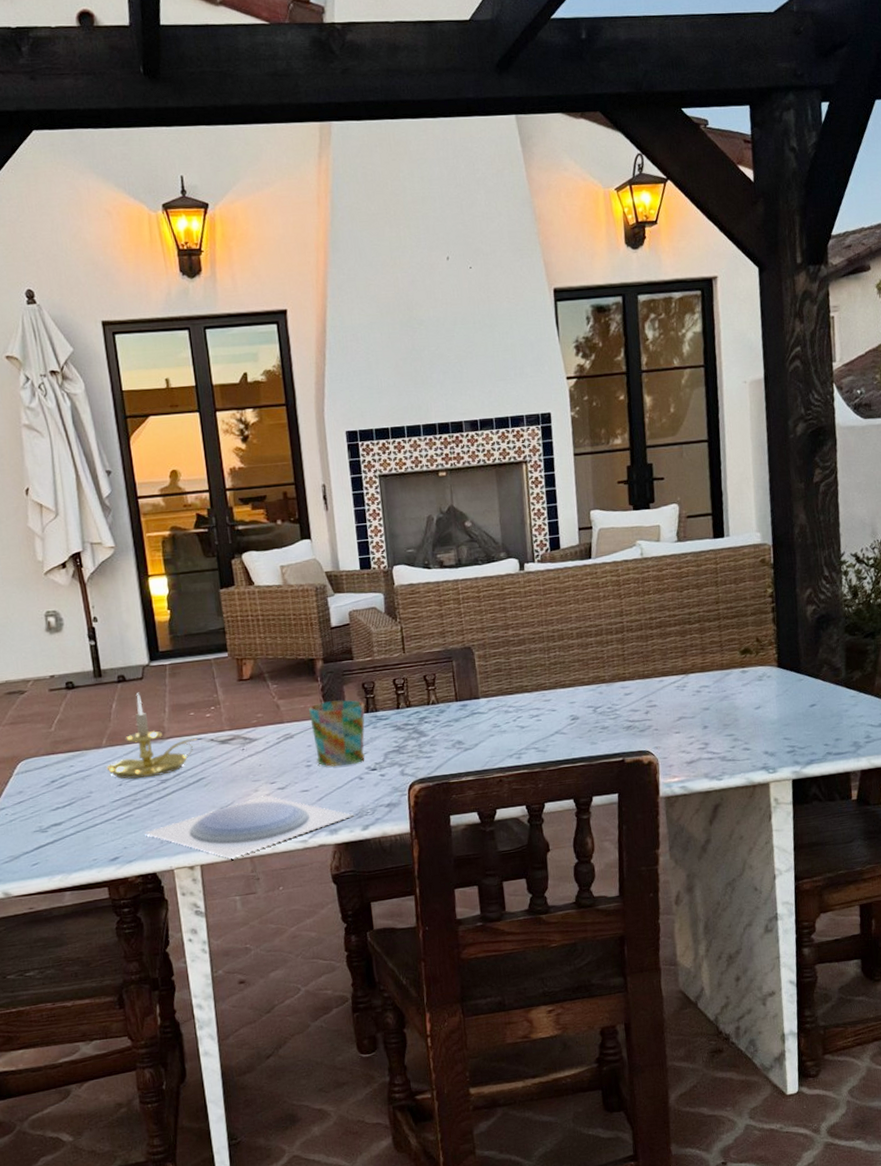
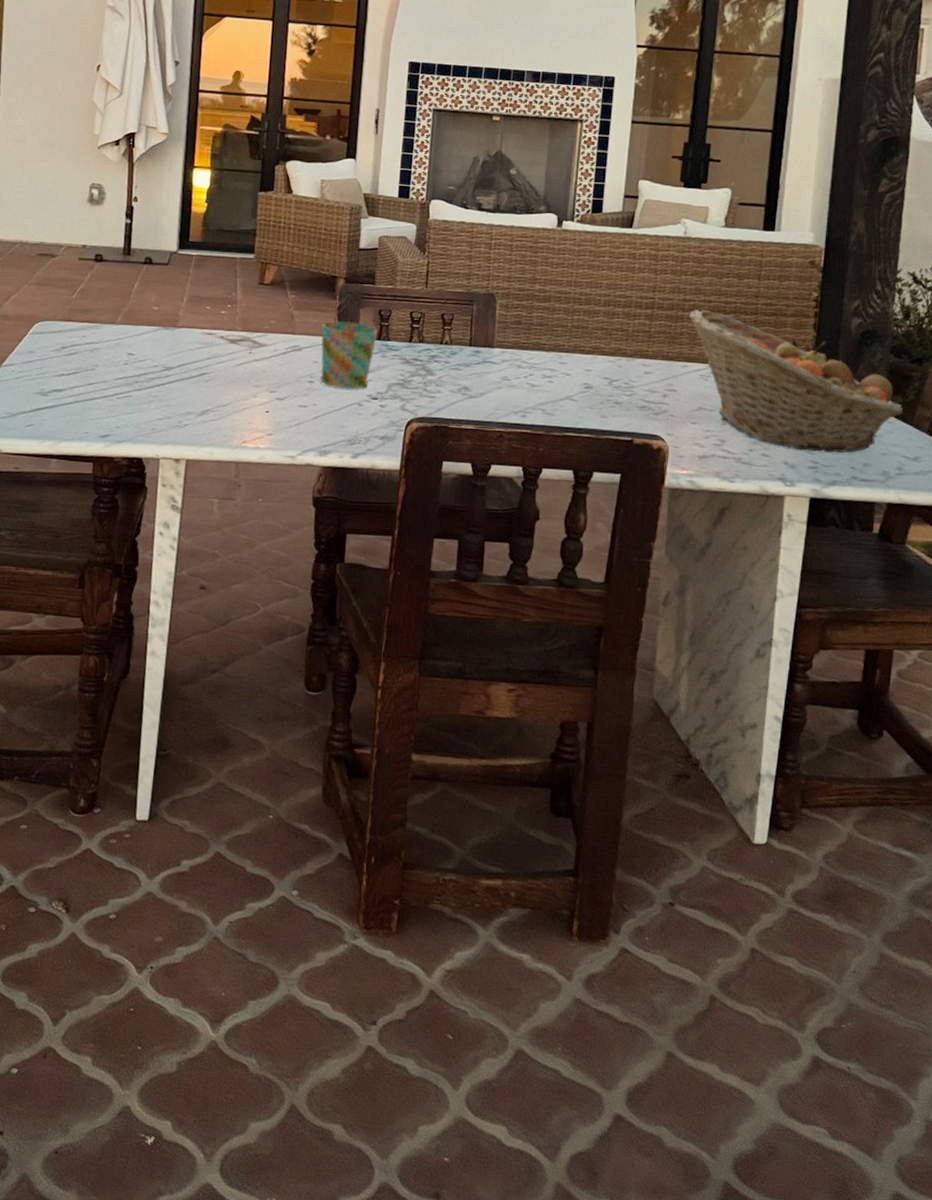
candle holder: present [106,692,198,779] -> none [116,277,209,363]
plate: present [143,795,355,859] -> none [138,402,347,460]
fruit basket: none [657,624,863,739] -> present [688,309,903,453]

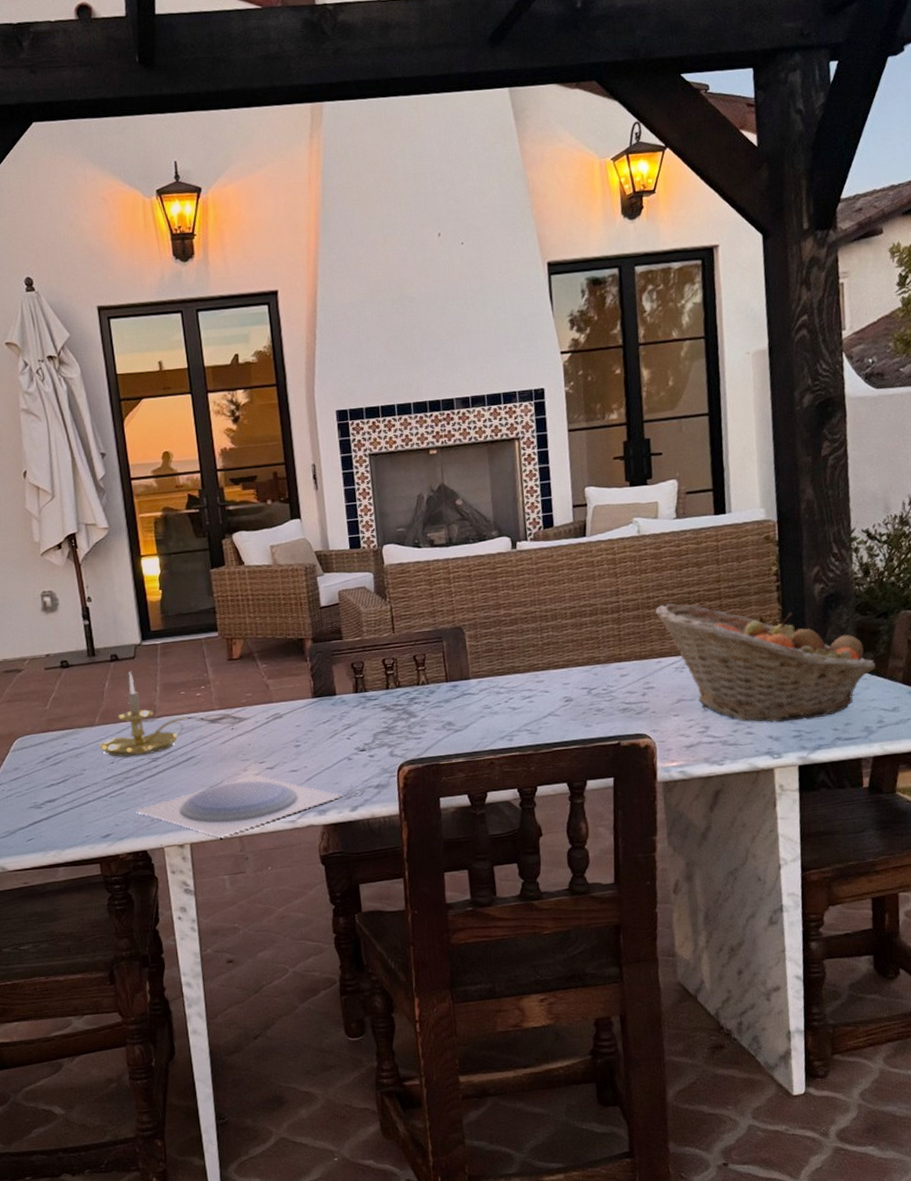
candle holder: none [116,277,209,363] -> present [99,671,188,757]
plate: none [138,402,347,460] -> present [135,775,344,838]
mug: present [319,321,378,389] -> none [298,679,354,747]

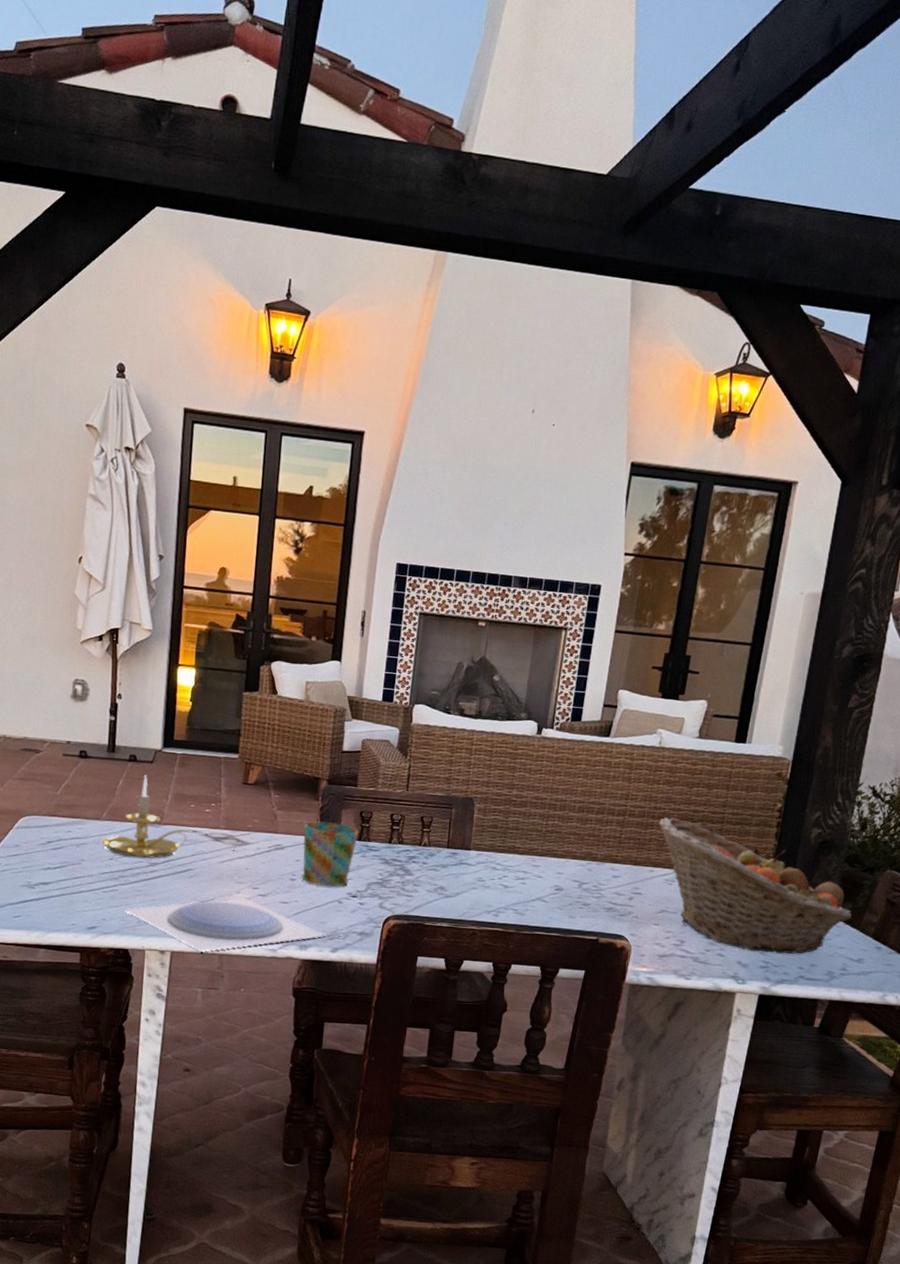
mug: none [298,679,354,747] -> present [301,821,359,887]

